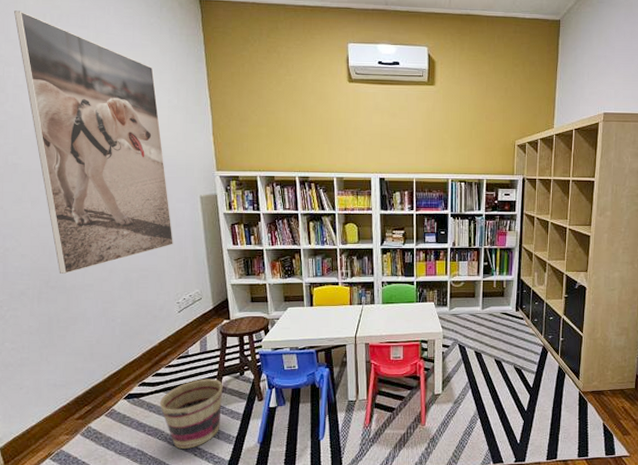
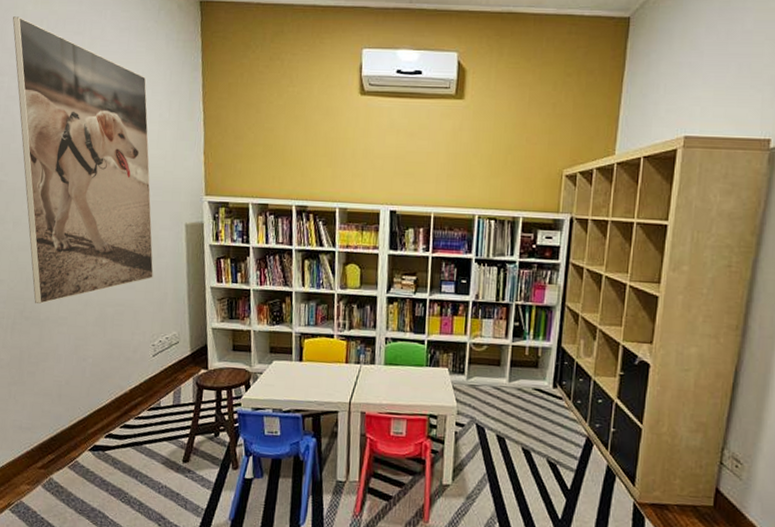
basket: present [159,378,223,449] -> none [125,436,195,517]

